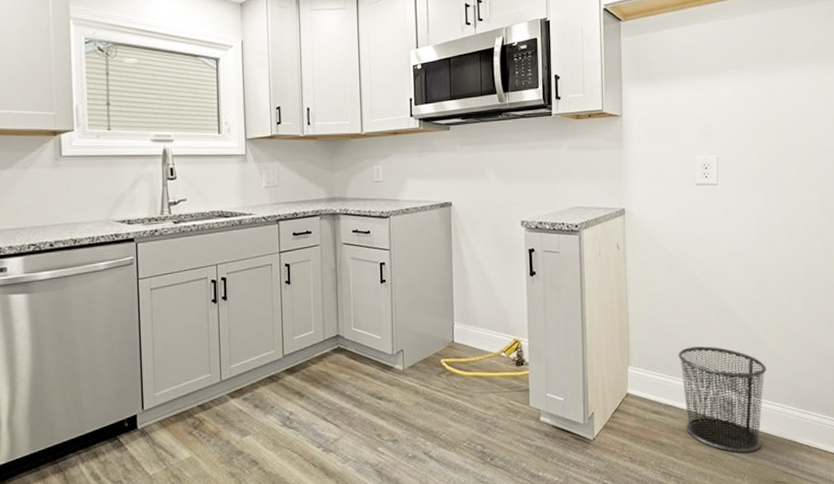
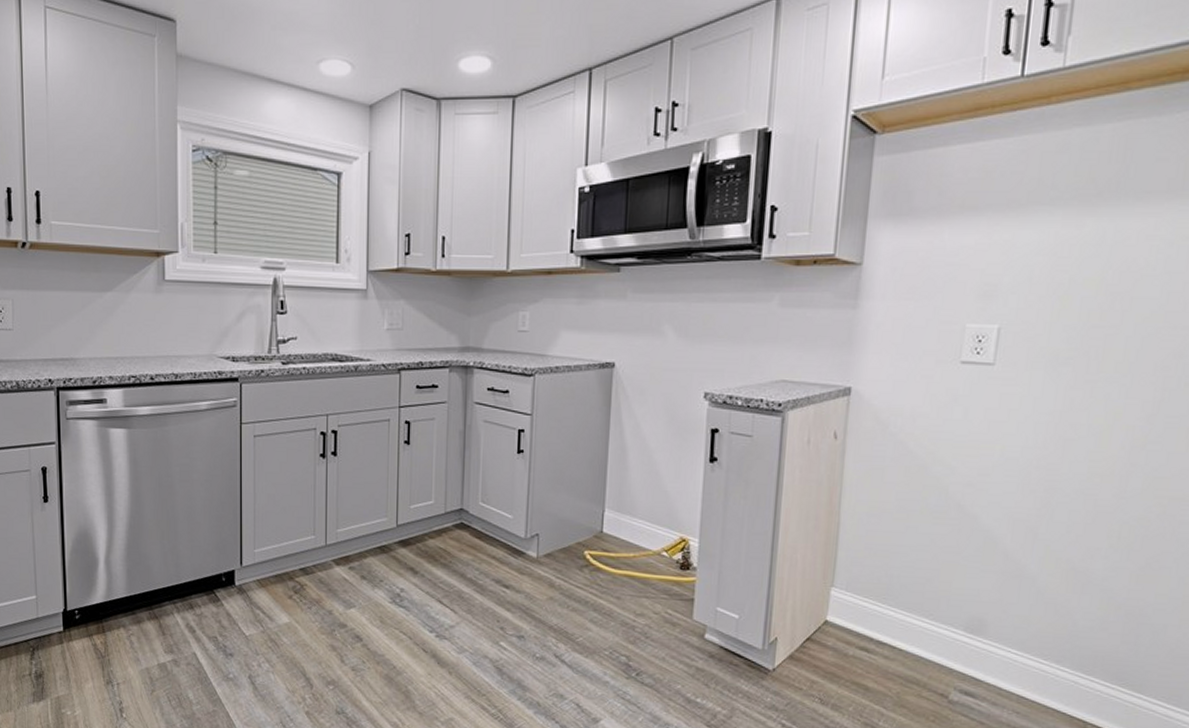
waste bin: present [678,346,766,453] -> none [903,573,1034,716]

